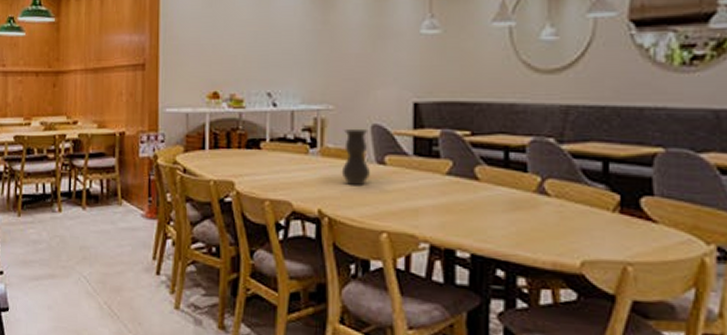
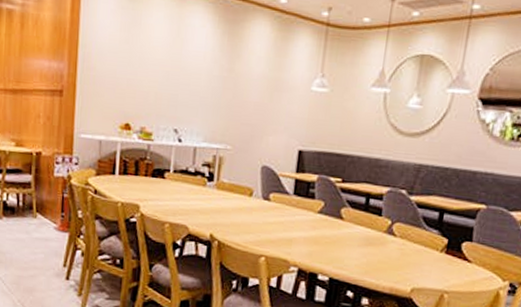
vase: present [341,128,371,187] -> none [232,167,259,217]

